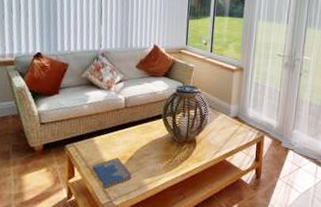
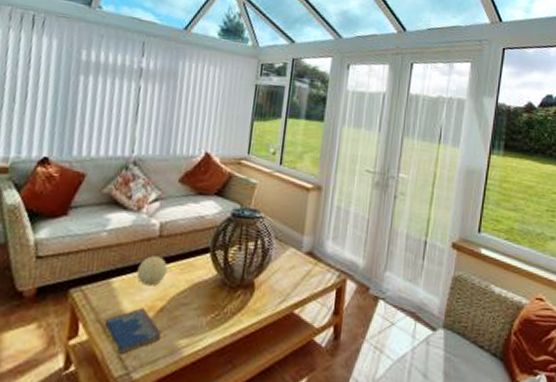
decorative ball: none [111,121,133,142] -> present [136,256,168,286]

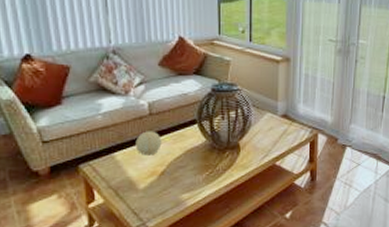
hardcover book: present [104,308,162,354] -> none [115,173,167,210]

